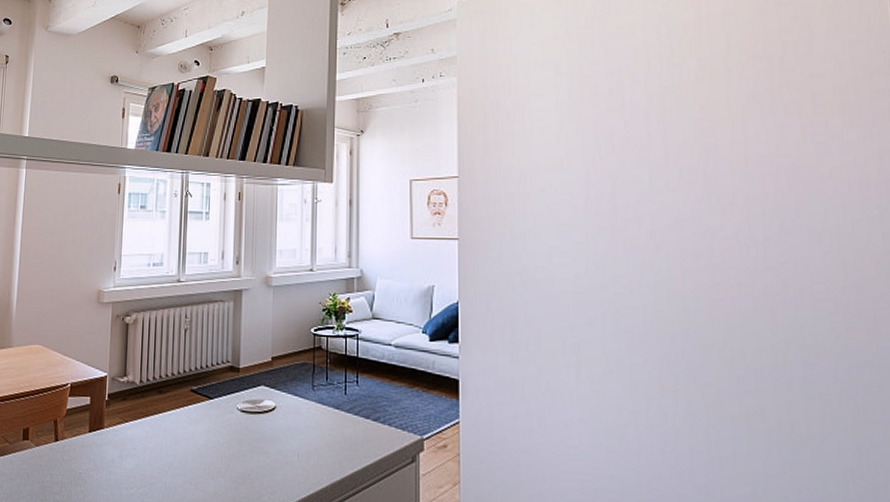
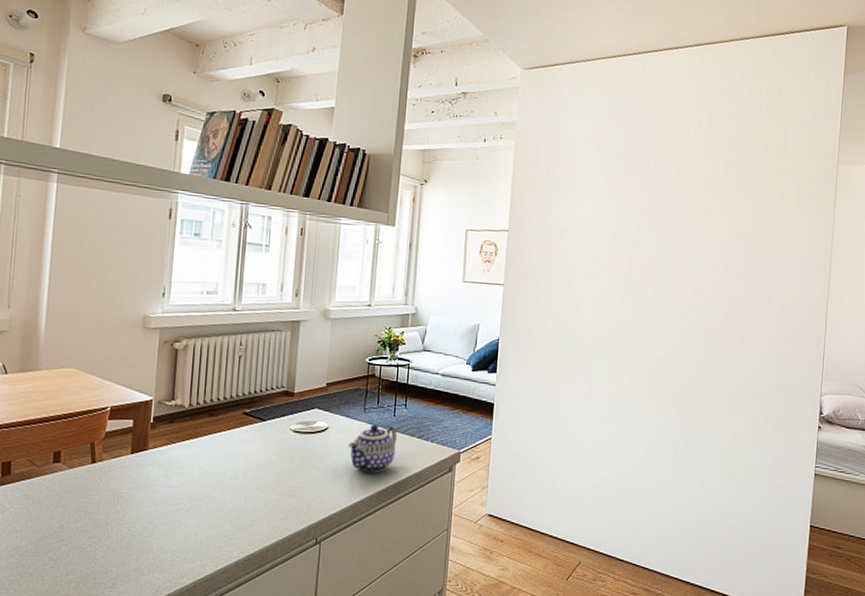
teapot: none [298,404,351,461] -> present [349,424,398,473]

